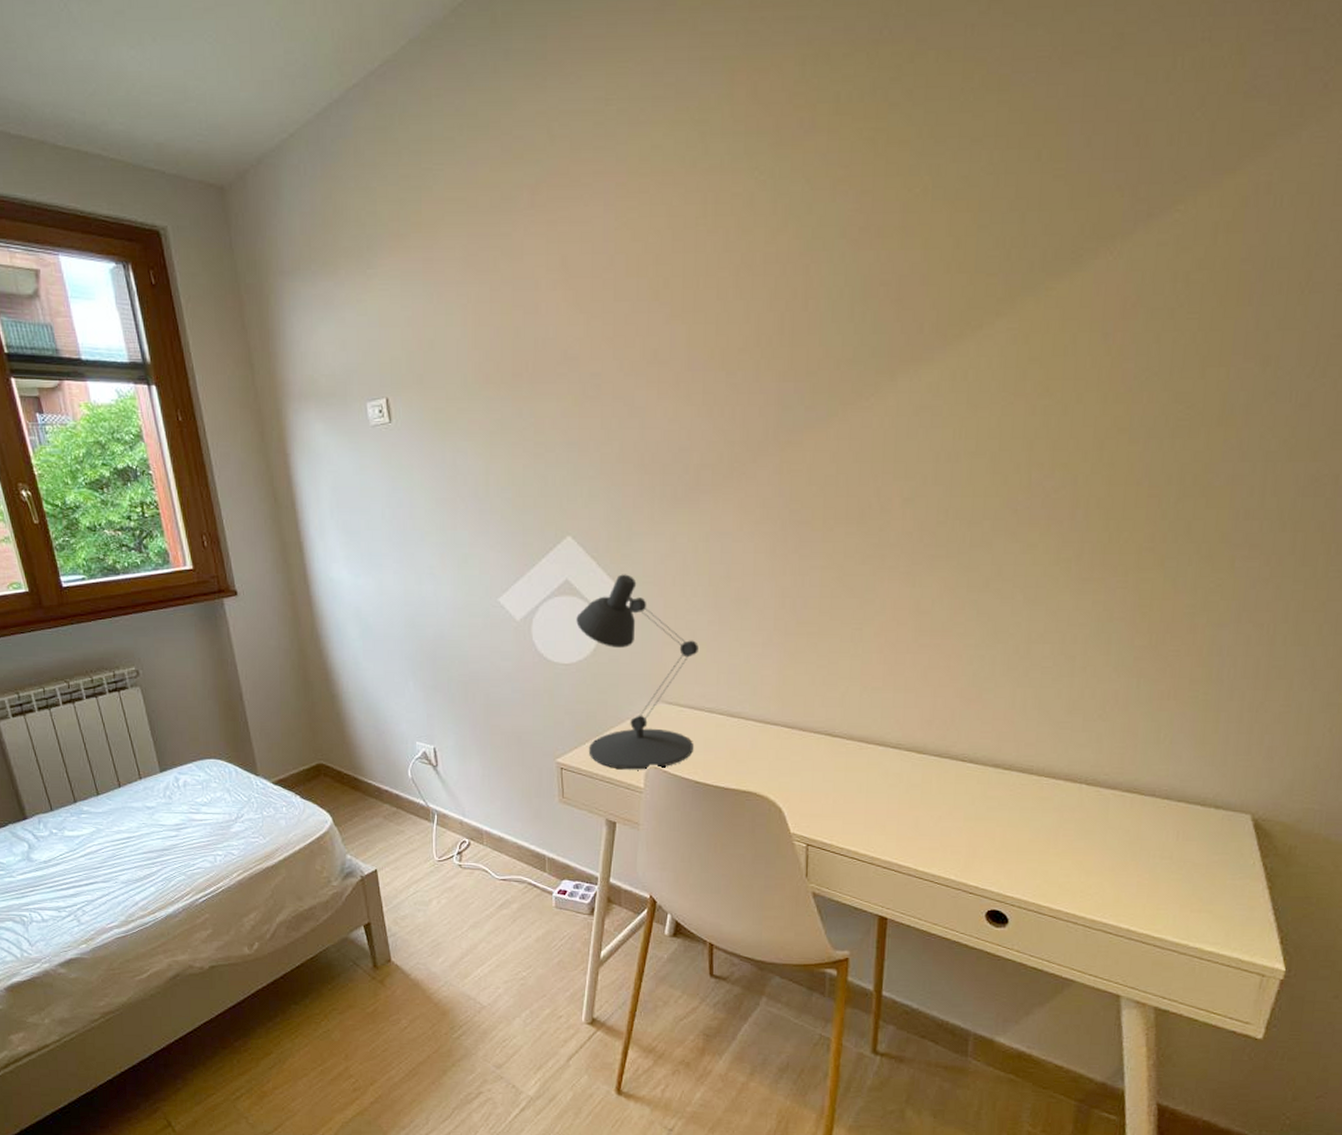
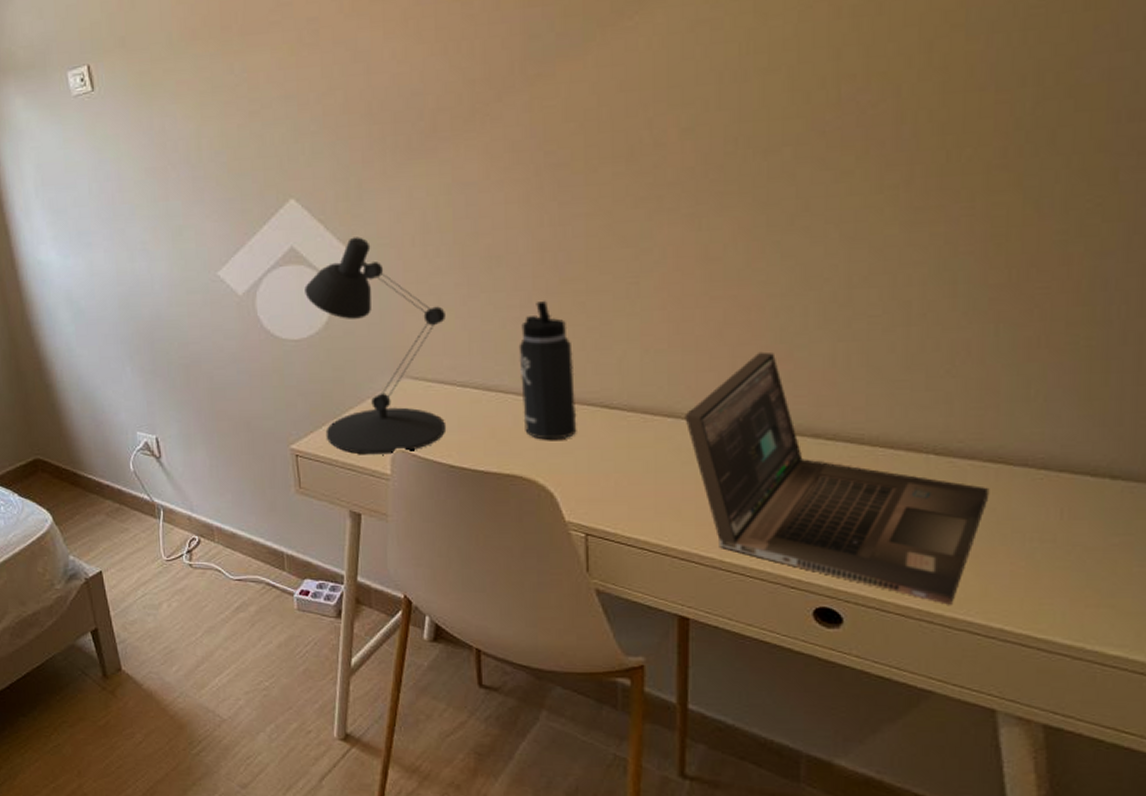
thermos bottle: none [759,639,805,762] -> present [518,300,577,440]
laptop: none [893,693,1126,909] -> present [685,351,990,605]

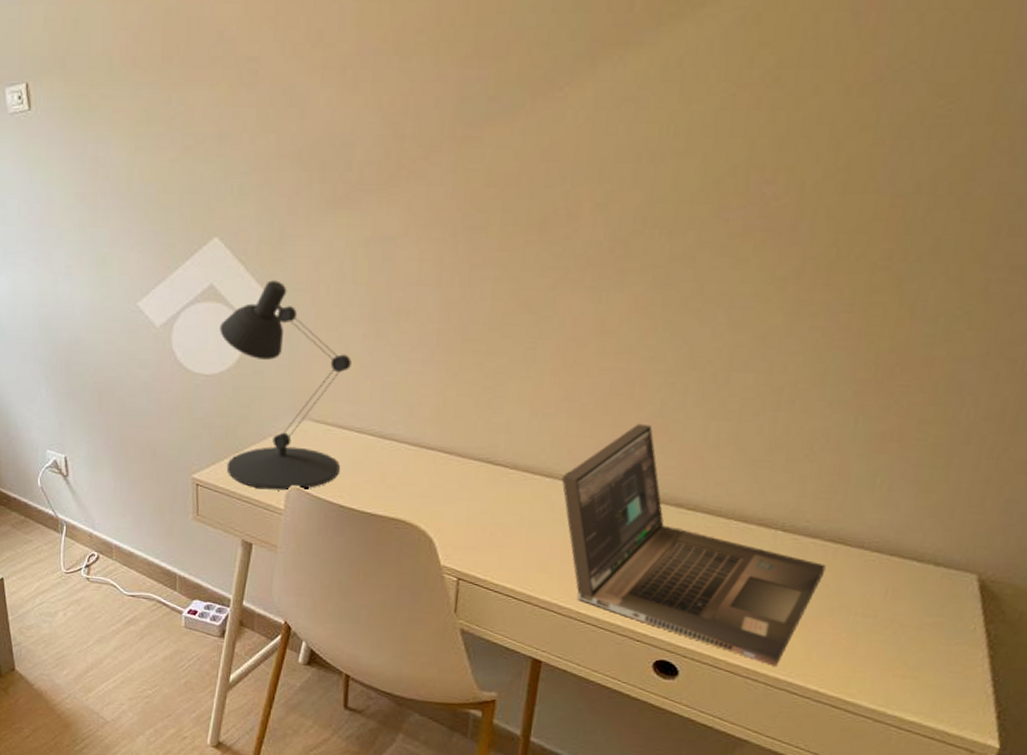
thermos bottle: present [518,300,577,440] -> none [413,357,467,490]

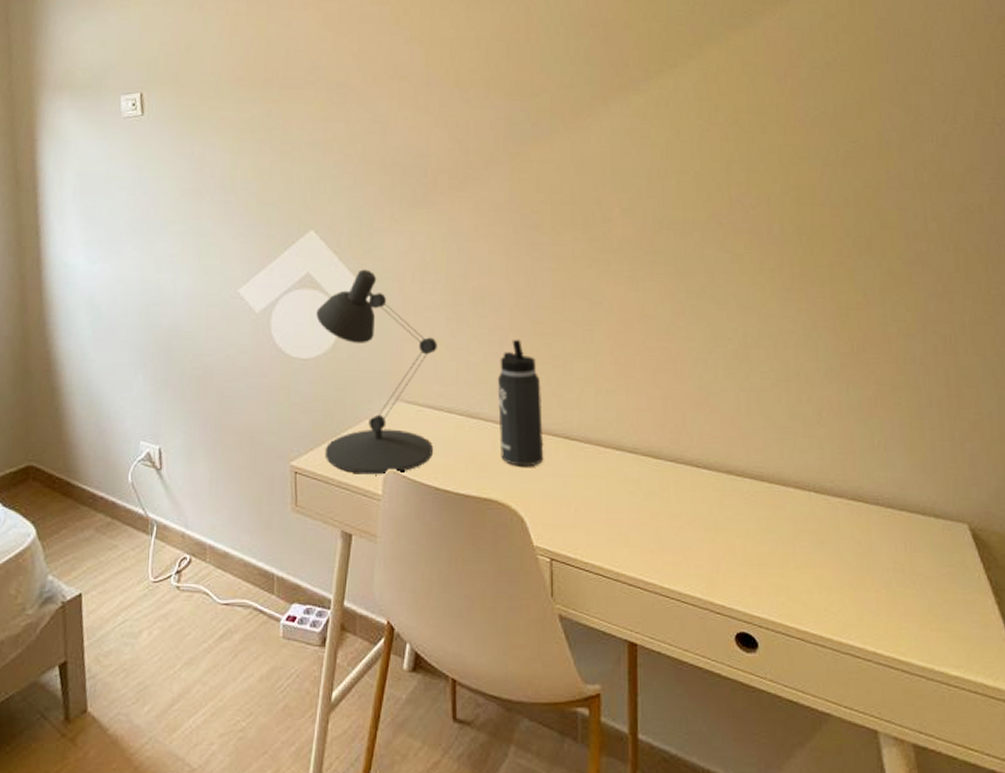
thermos bottle: none [413,357,467,490] -> present [497,339,544,467]
laptop: present [561,423,826,666] -> none [629,396,855,629]

